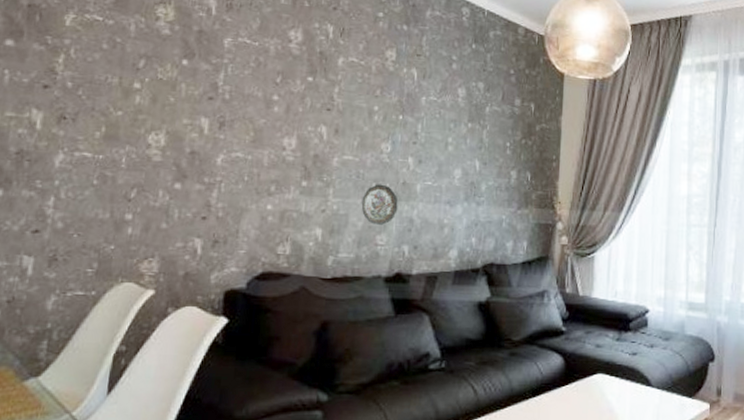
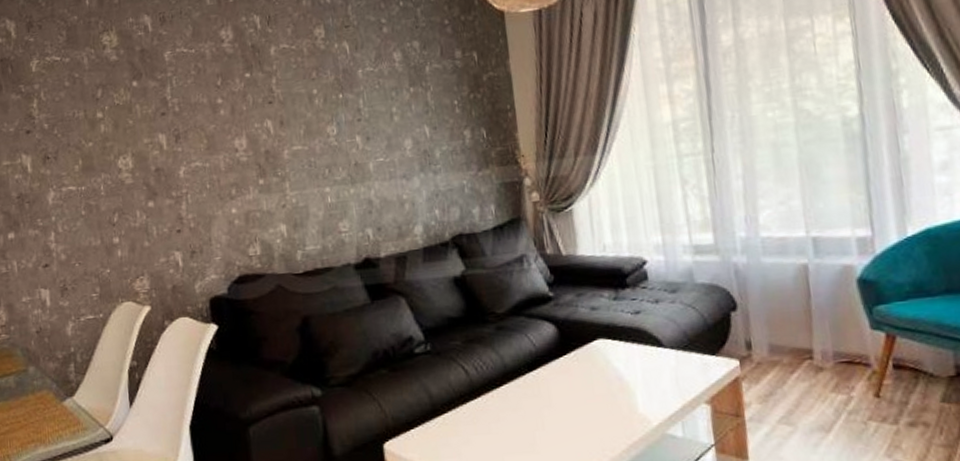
decorative plate: present [361,184,398,225] -> none [318,169,355,212]

